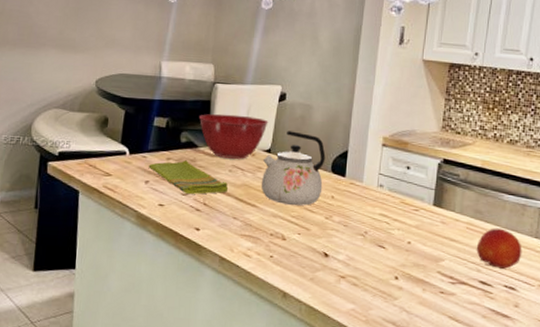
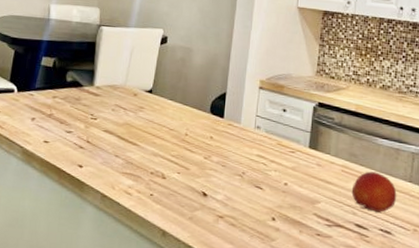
dish towel: present [148,160,229,194] -> none [35,99,111,132]
mixing bowl: present [198,113,269,159] -> none [84,55,150,99]
kettle: present [261,131,326,206] -> none [142,72,205,146]

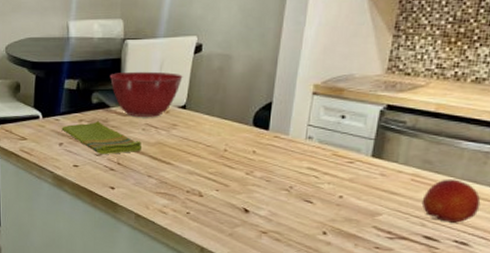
dish towel: none [35,99,111,132] -> present [61,121,142,154]
mixing bowl: none [84,55,150,99] -> present [109,71,183,117]

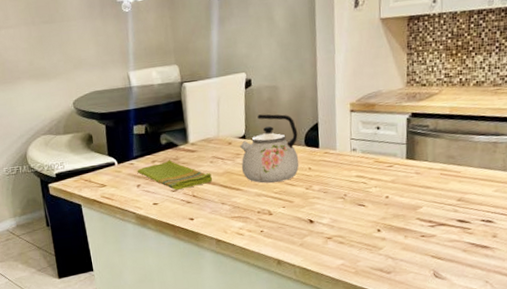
mixing bowl: present [109,71,183,117] -> none [173,107,239,152]
kettle: none [176,84,247,162] -> present [239,114,299,183]
fruit: present [421,179,481,223] -> none [451,168,497,206]

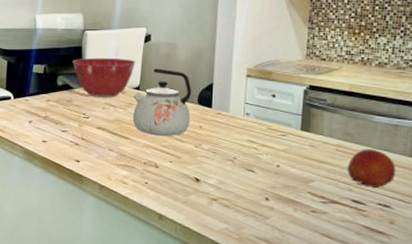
dish towel: present [137,160,213,190] -> none [31,101,103,130]
mixing bowl: none [173,107,239,152] -> present [72,57,136,97]
fruit: none [451,168,497,206] -> present [347,149,396,188]

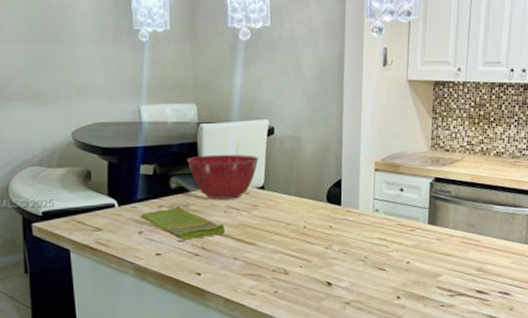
dish towel: none [31,101,103,130] -> present [140,206,226,240]
kettle: present [132,69,192,137] -> none [257,165,320,240]
fruit: present [347,149,396,188] -> none [471,238,514,276]

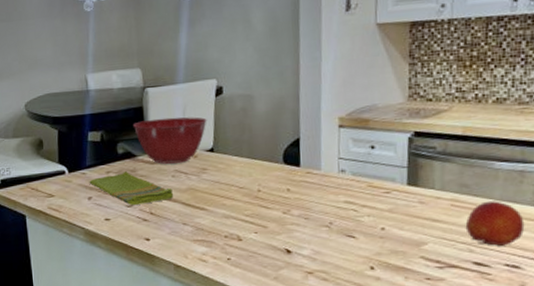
fruit: none [471,238,514,276] -> present [465,201,525,246]

